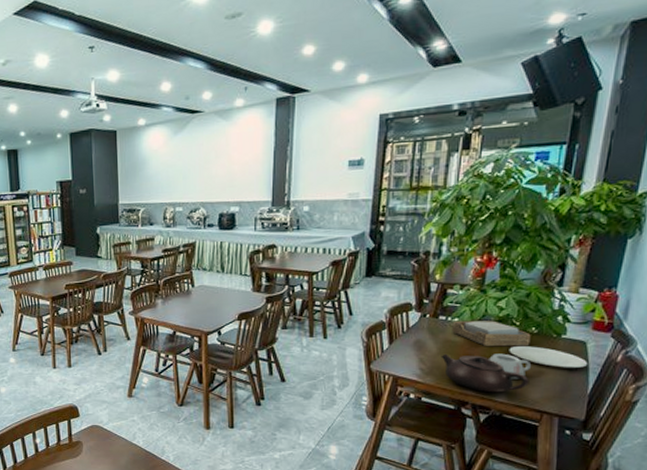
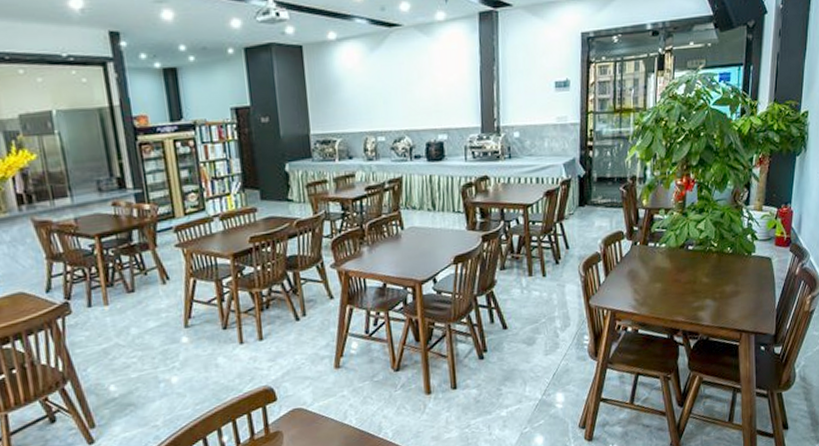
teapot: present [441,353,529,393] -> none [652,280,729,317]
napkin holder: present [452,320,531,347] -> none [660,243,727,271]
cup: present [489,353,532,379] -> none [694,276,730,302]
plate: present [509,346,588,369] -> none [710,266,774,286]

